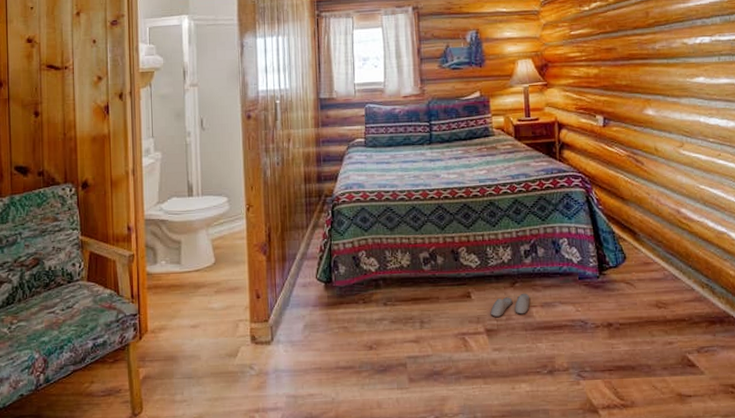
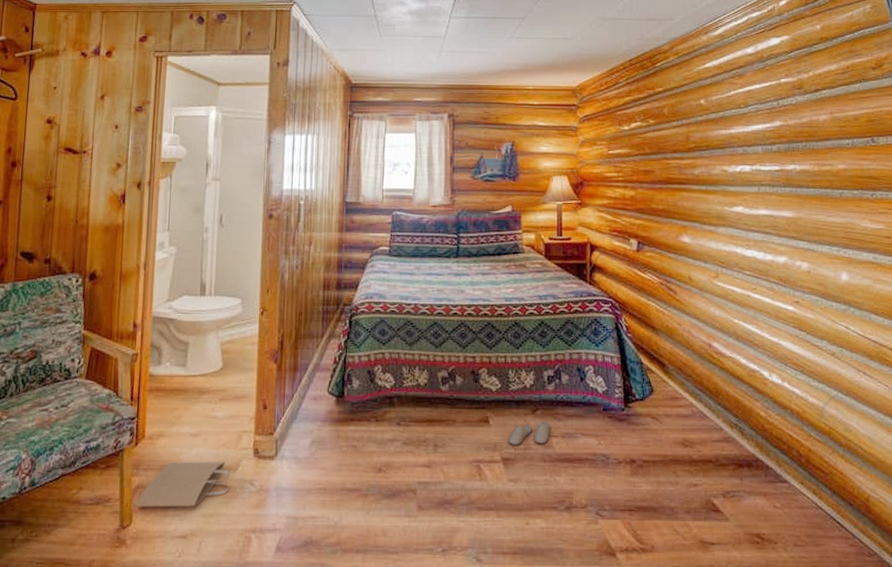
tote bag: none [143,350,231,396] -> present [134,461,230,507]

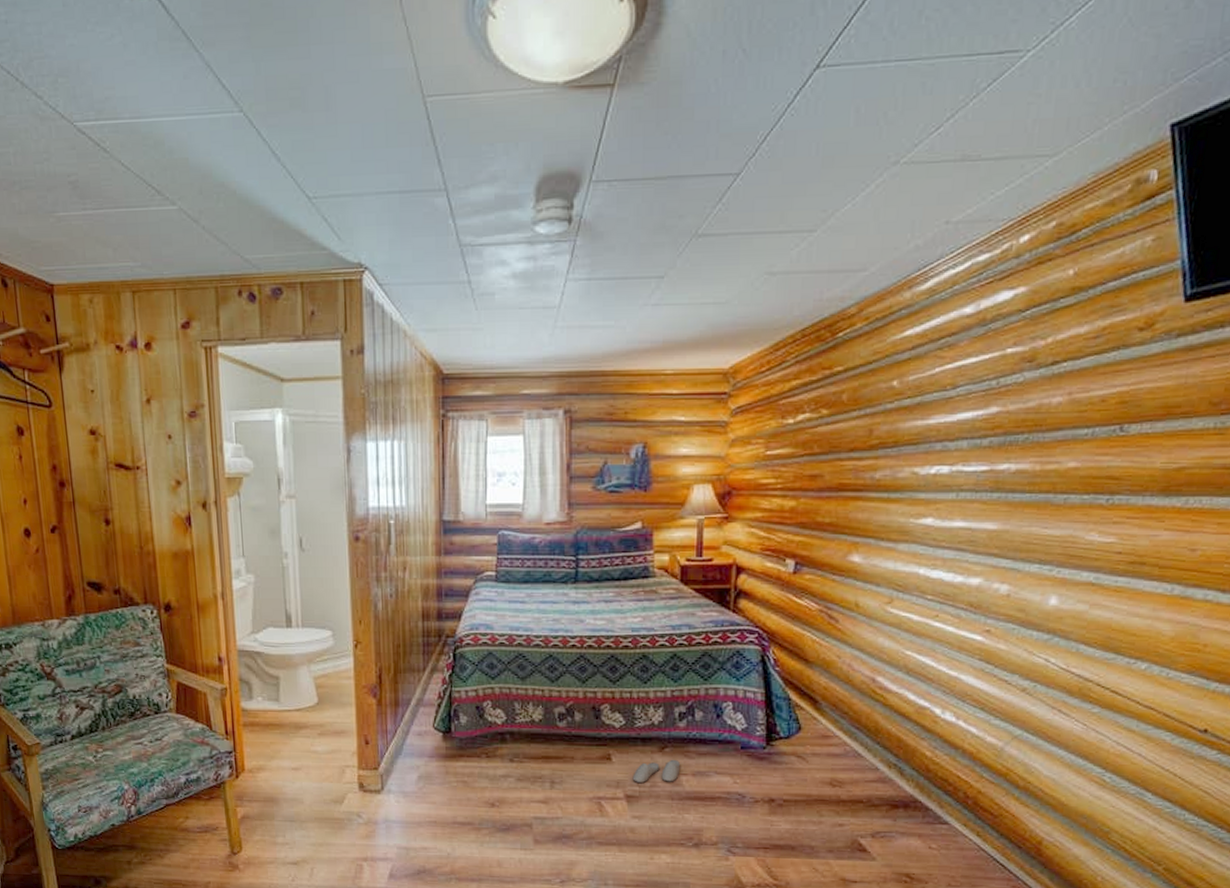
tote bag: present [134,461,230,507] -> none [242,794,337,836]

